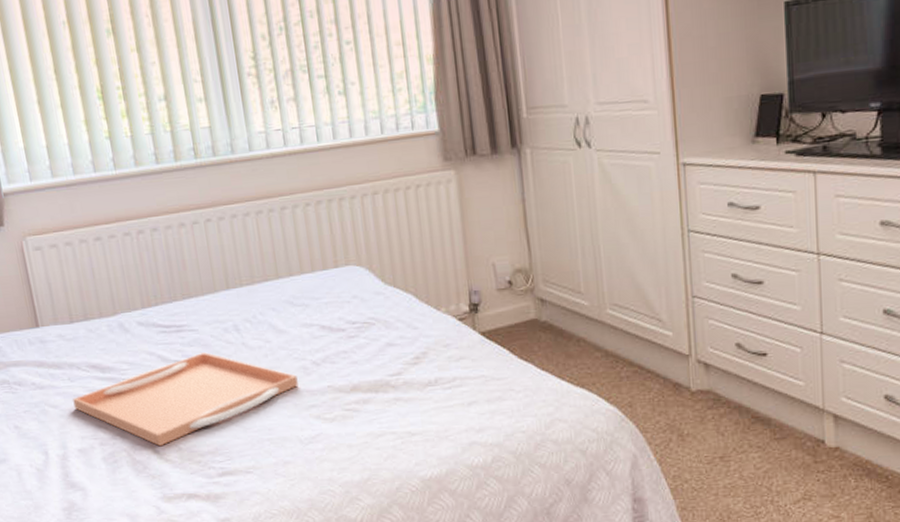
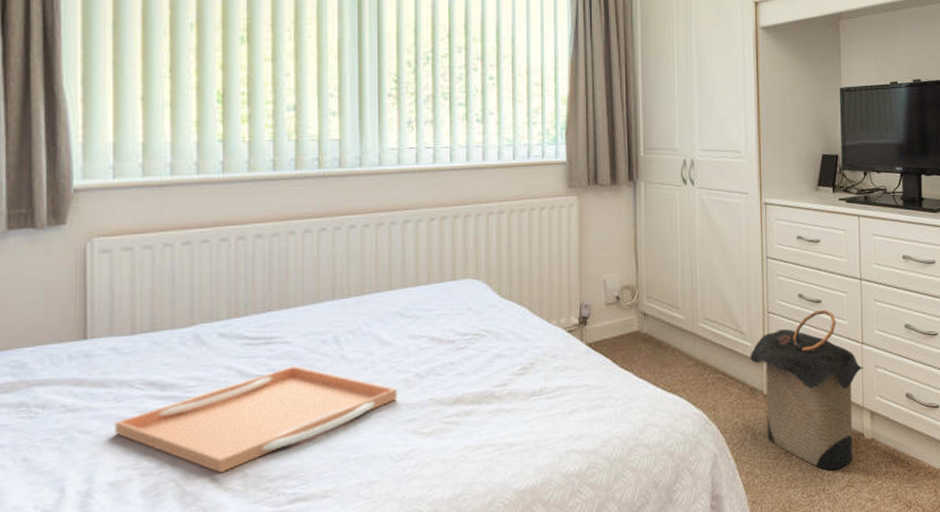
laundry hamper: none [671,292,826,481] -> present [750,309,865,471]

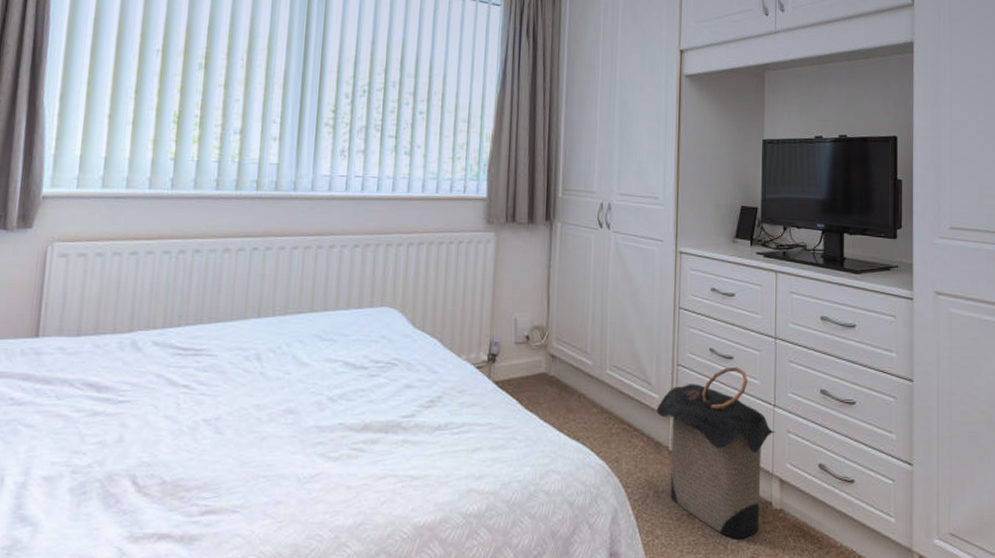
serving tray: present [115,366,397,474] -> none [53,379,310,478]

